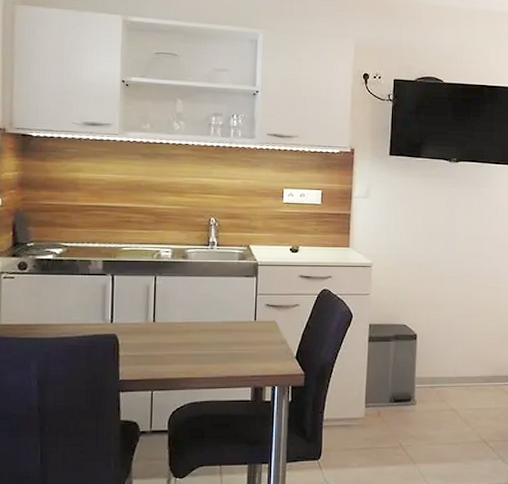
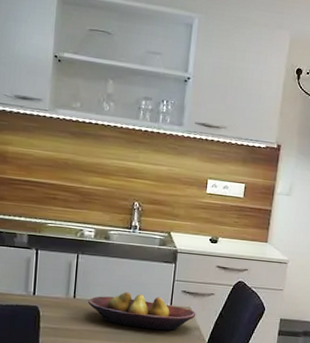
fruit bowl: none [169,311,282,348] -> present [88,292,196,331]

